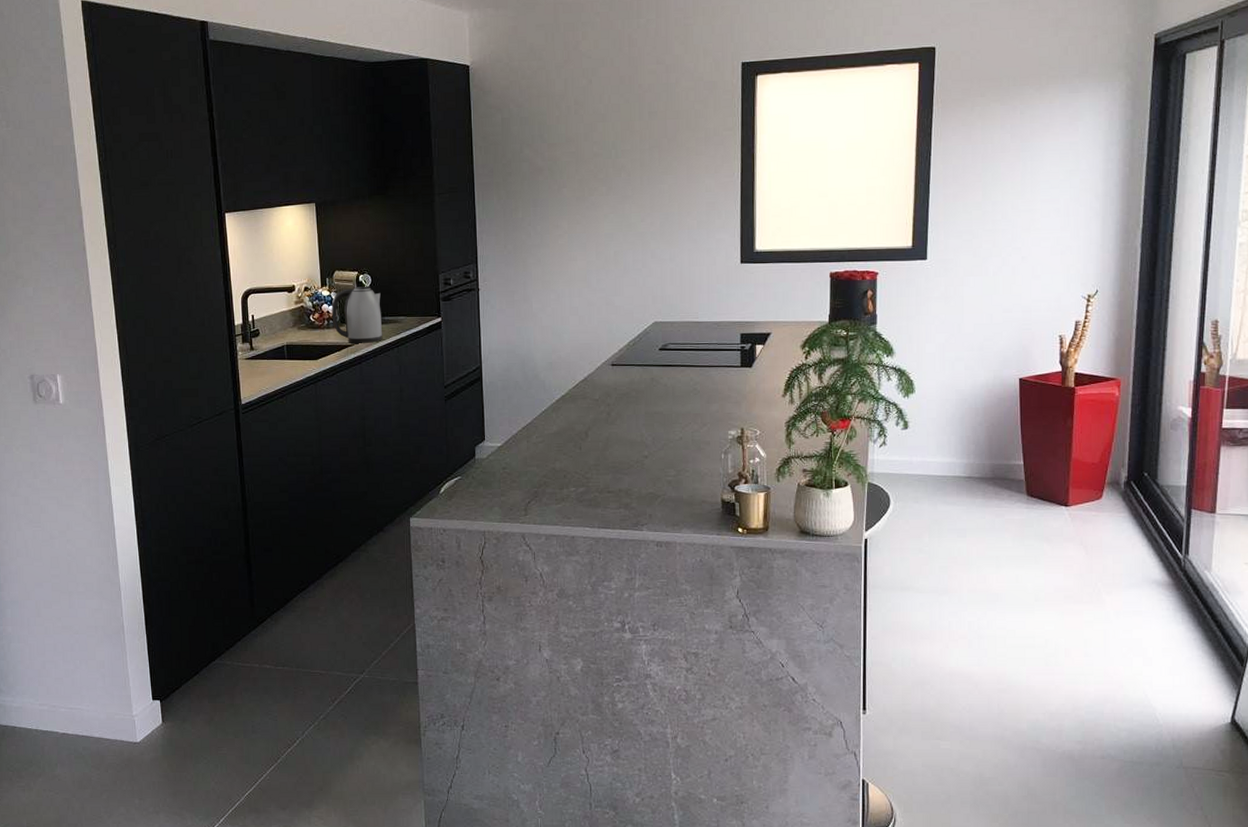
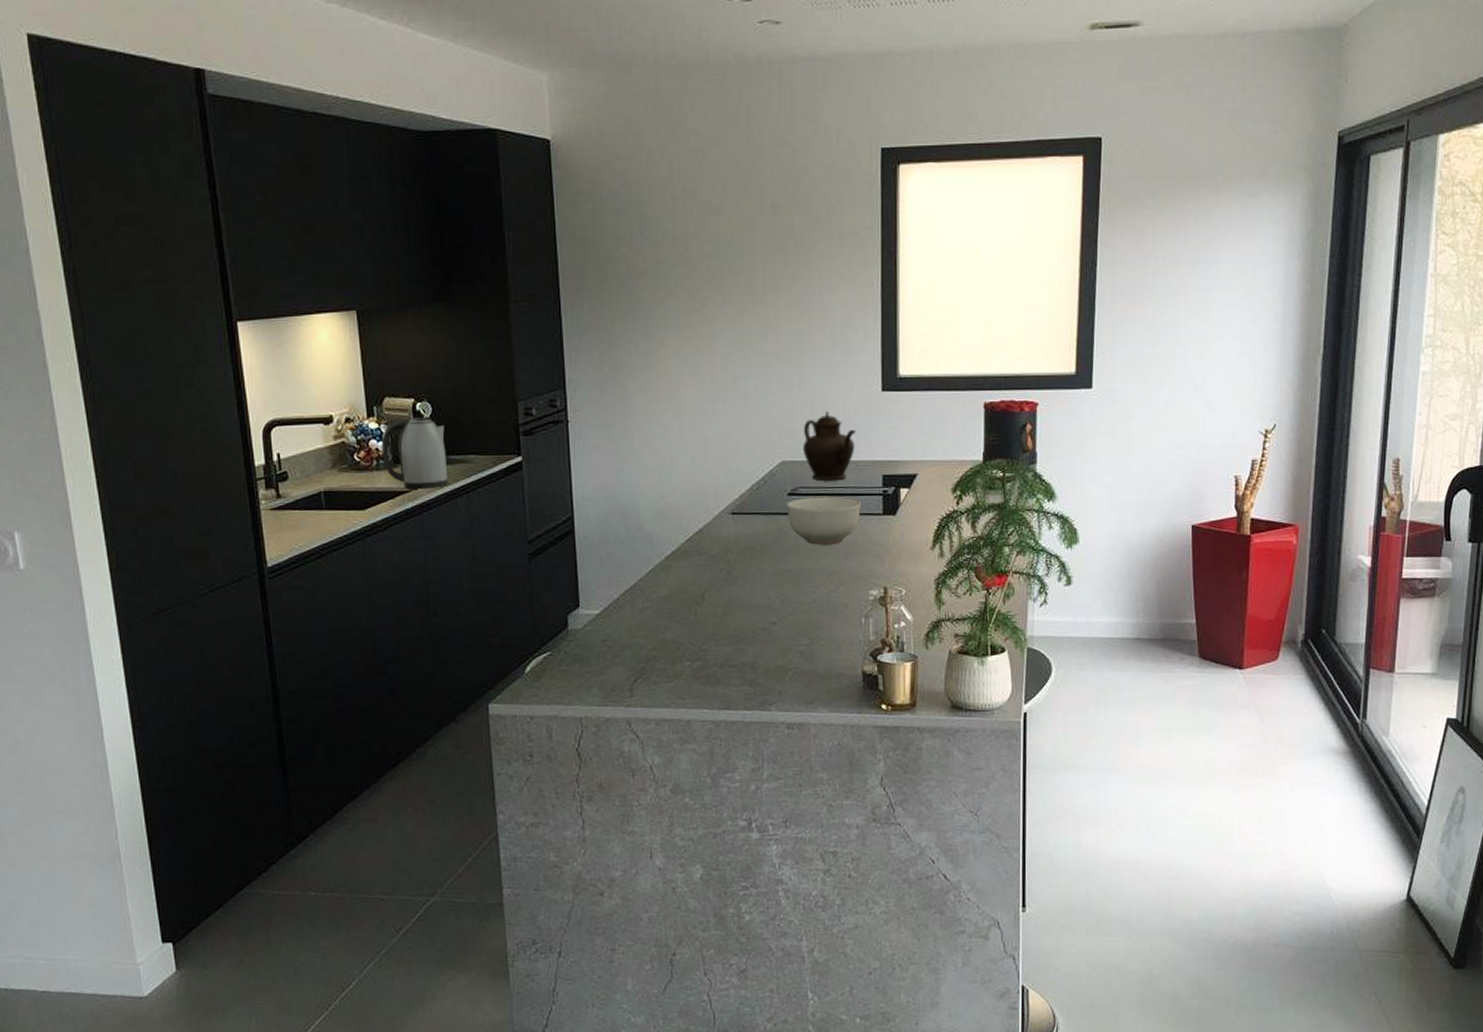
bowl: none [658,350,723,392] -> present [786,495,862,545]
teapot: none [673,280,718,338] -> present [803,411,856,481]

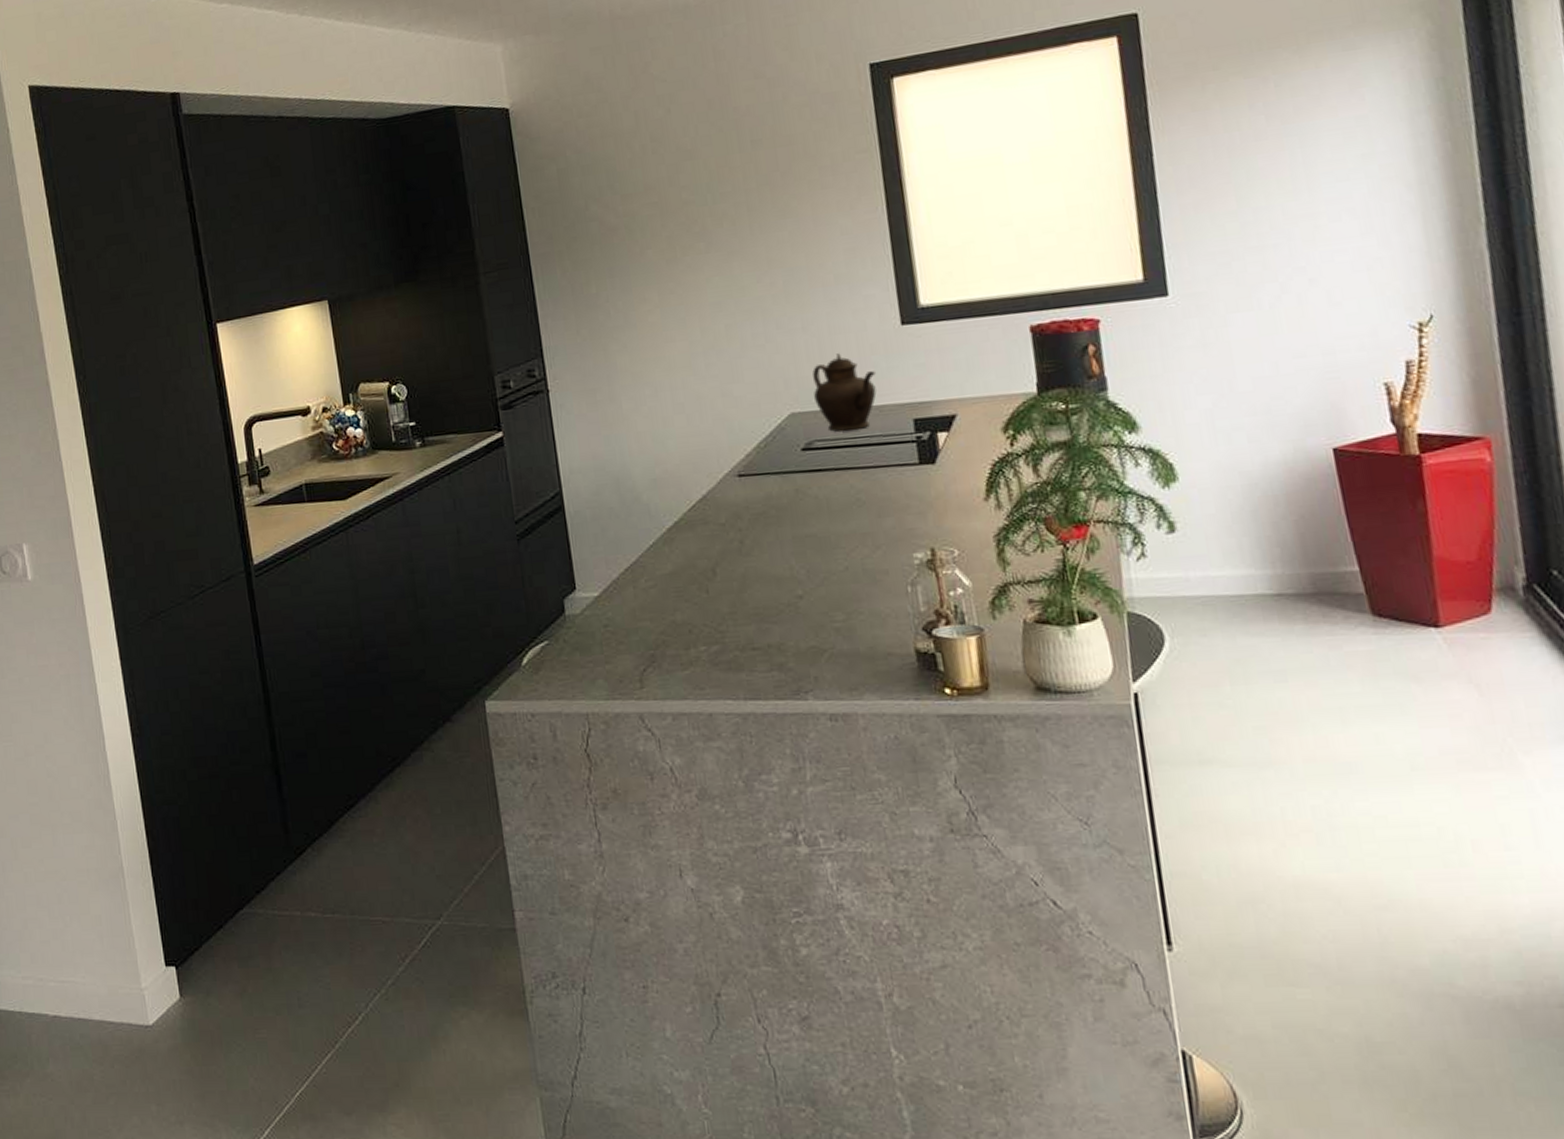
kettle: present [381,416,449,490] -> none [358,399,429,476]
bowl: present [786,495,862,545] -> none [801,447,892,505]

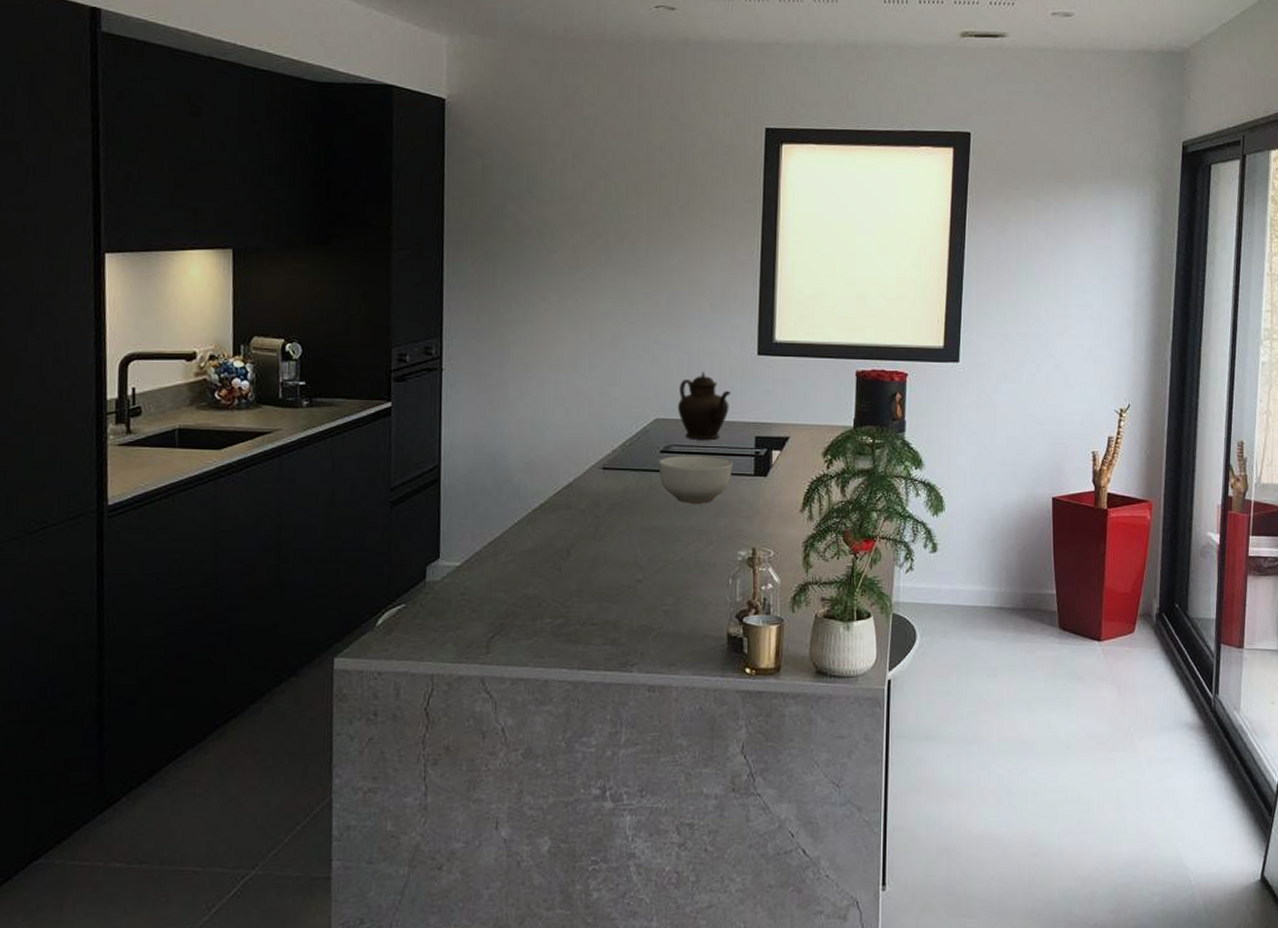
bowl: none [801,447,892,505] -> present [658,454,734,503]

